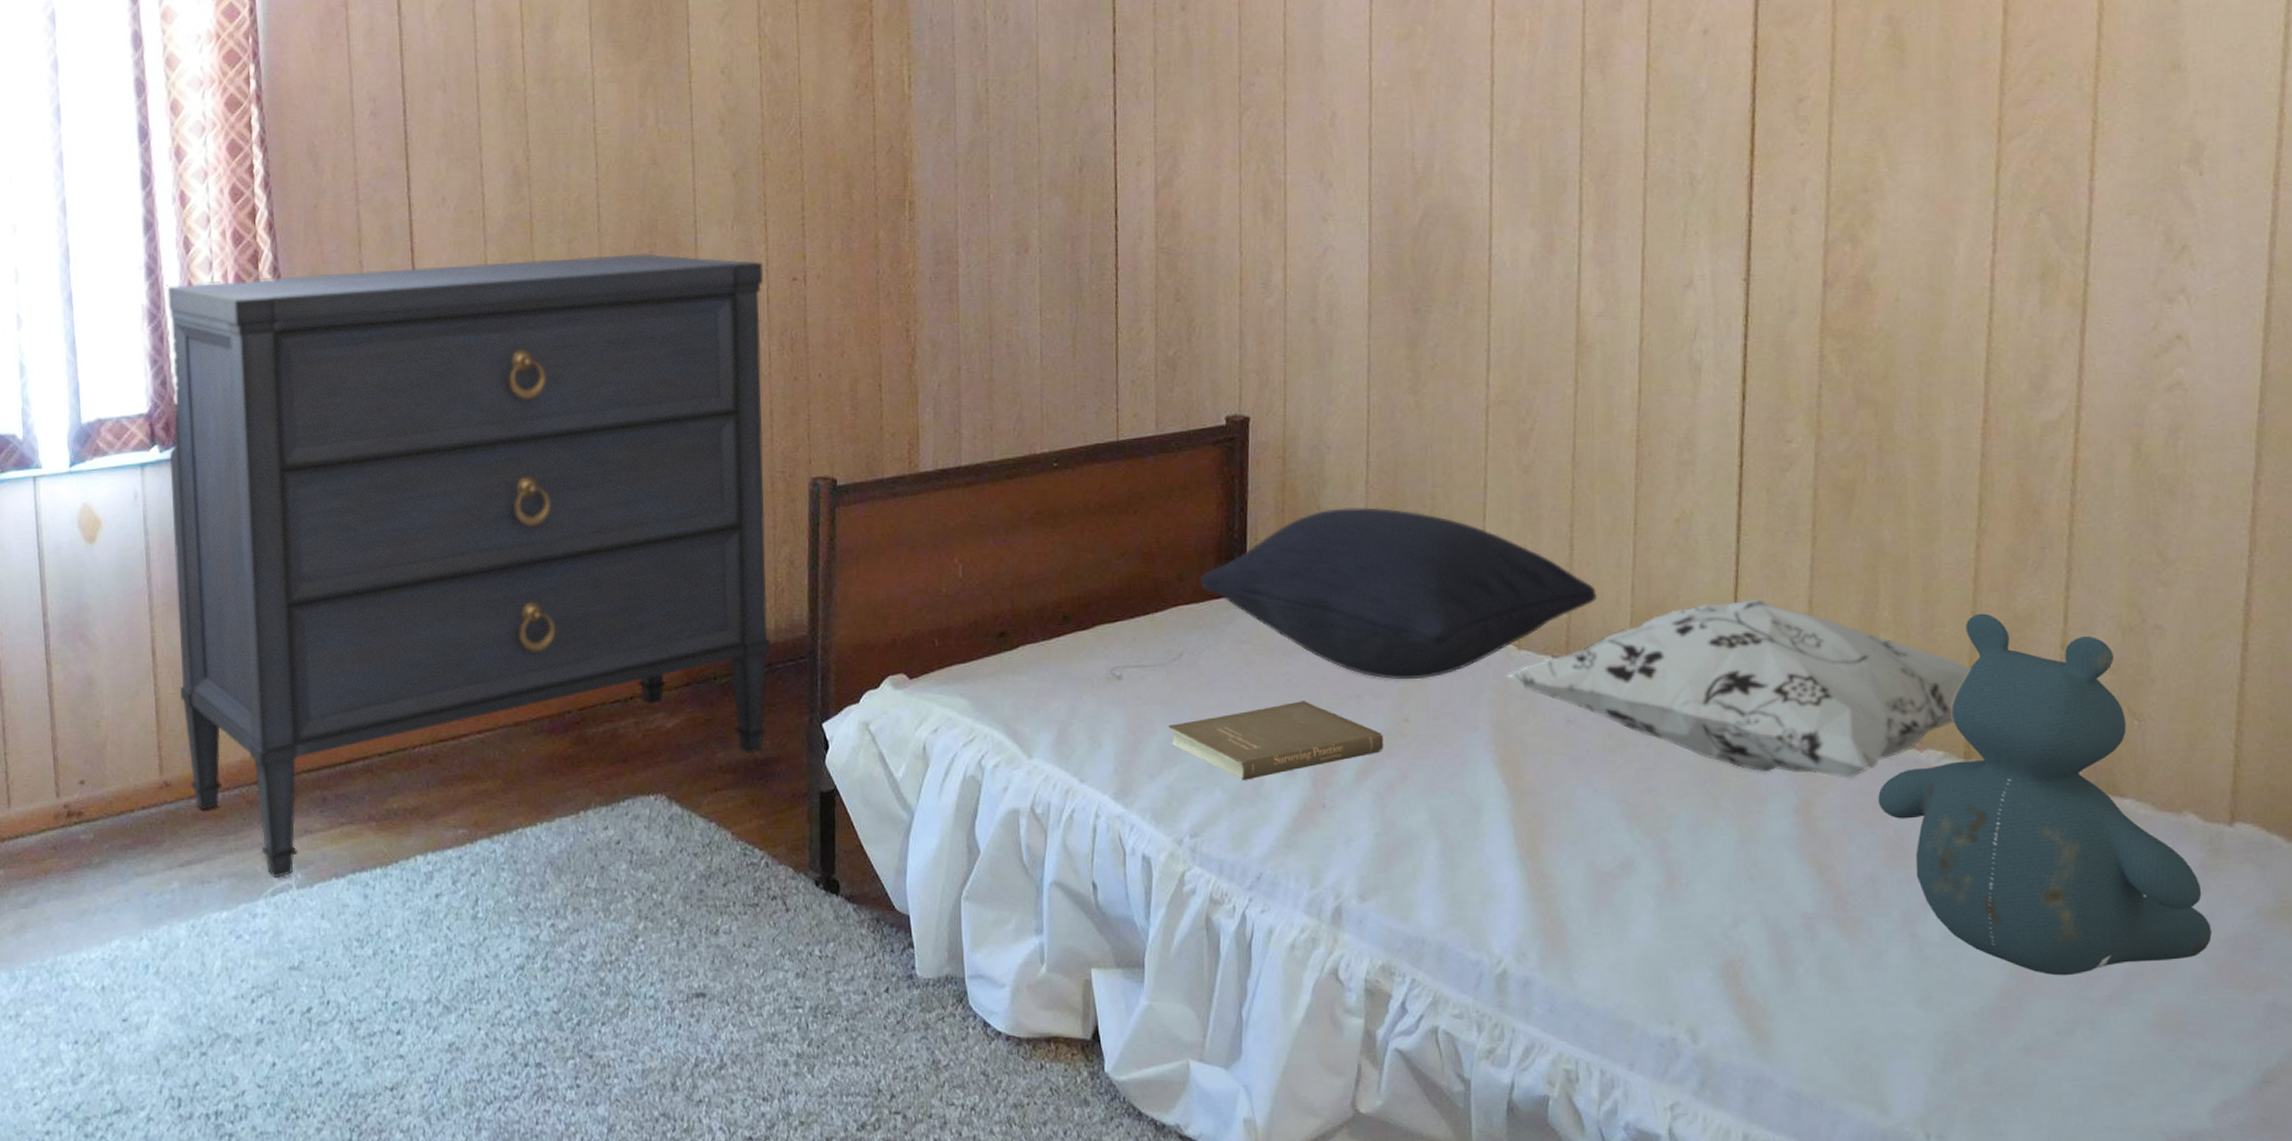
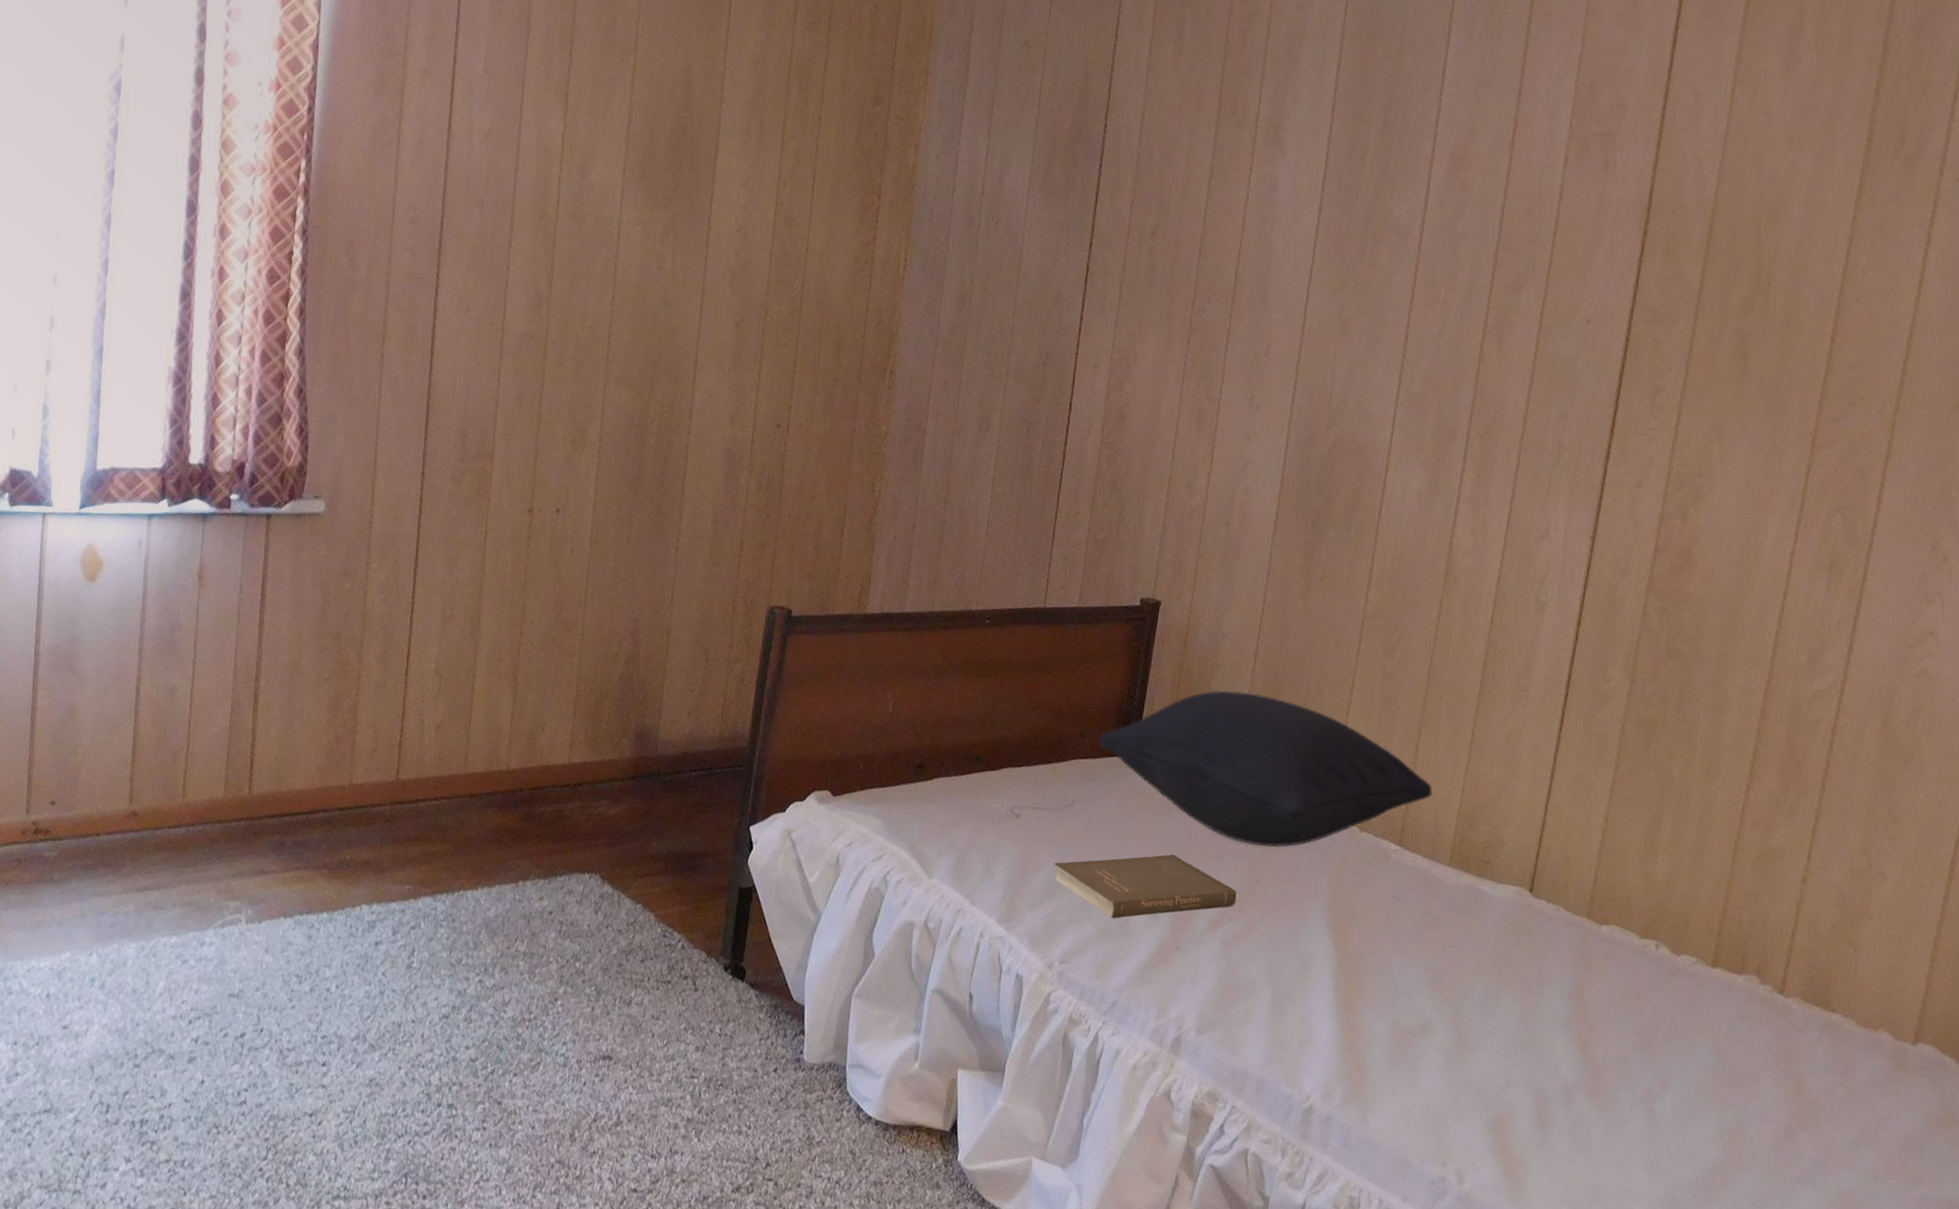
dresser: present [166,254,772,878] -> none [156,352,752,911]
decorative pillow: present [1506,598,1971,779] -> none [1347,810,1728,973]
teddy bear: present [1878,613,2212,976] -> none [1638,845,1888,1157]

